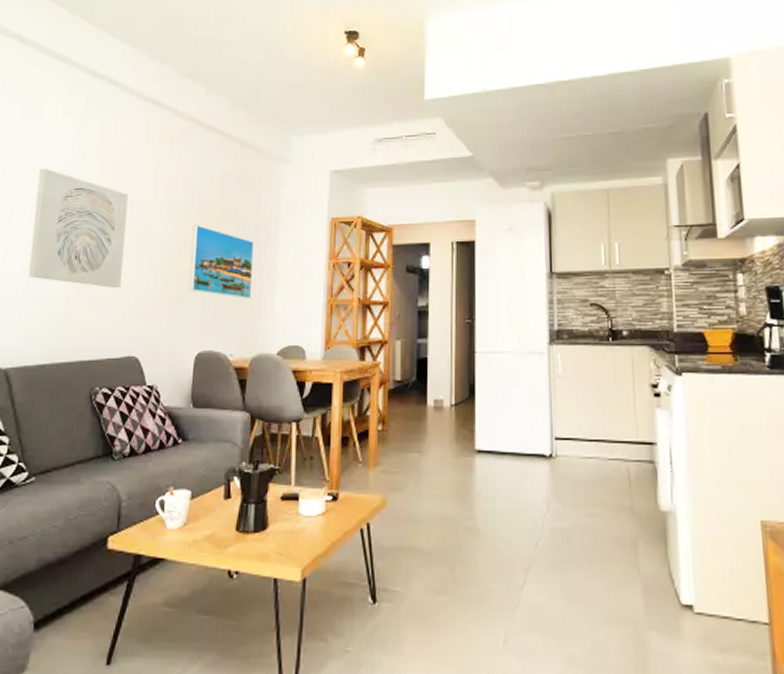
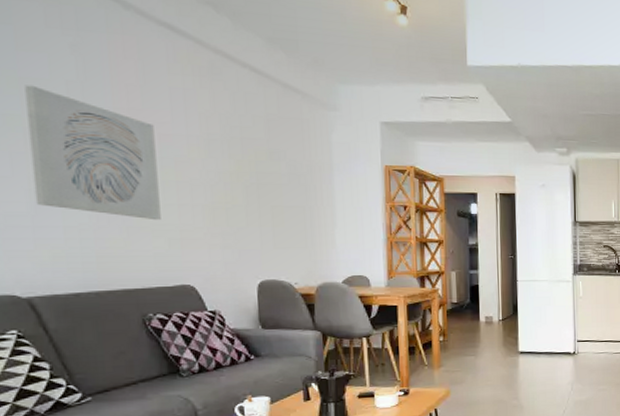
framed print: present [189,225,255,299] -> none [239,162,312,234]

